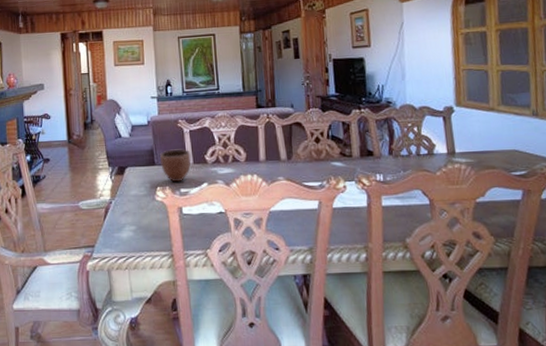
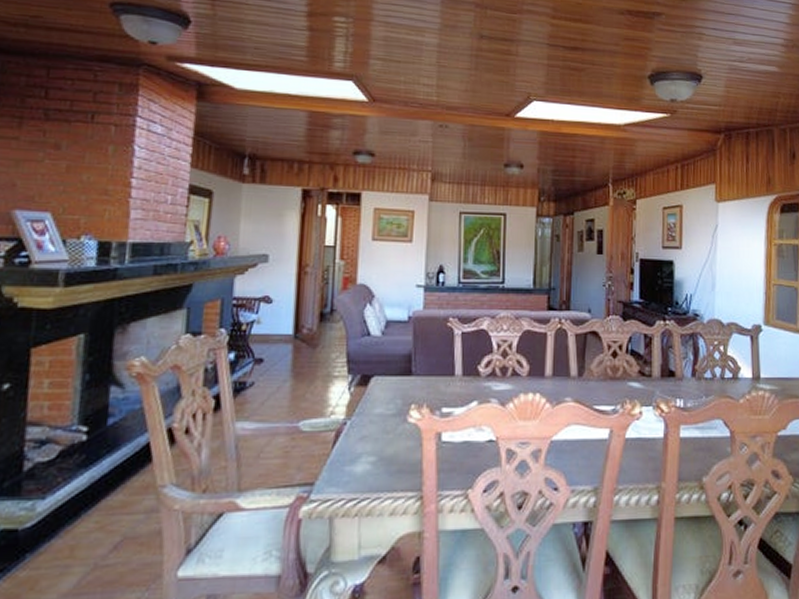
decorative bowl: present [159,149,191,182] -> none [418,355,460,398]

